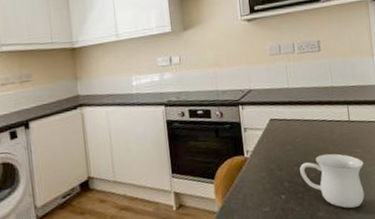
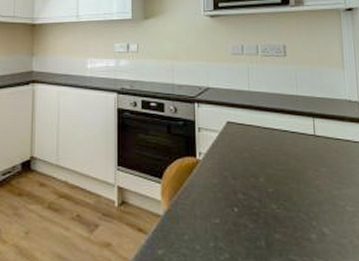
mug: present [300,153,365,208] -> none [256,168,329,236]

